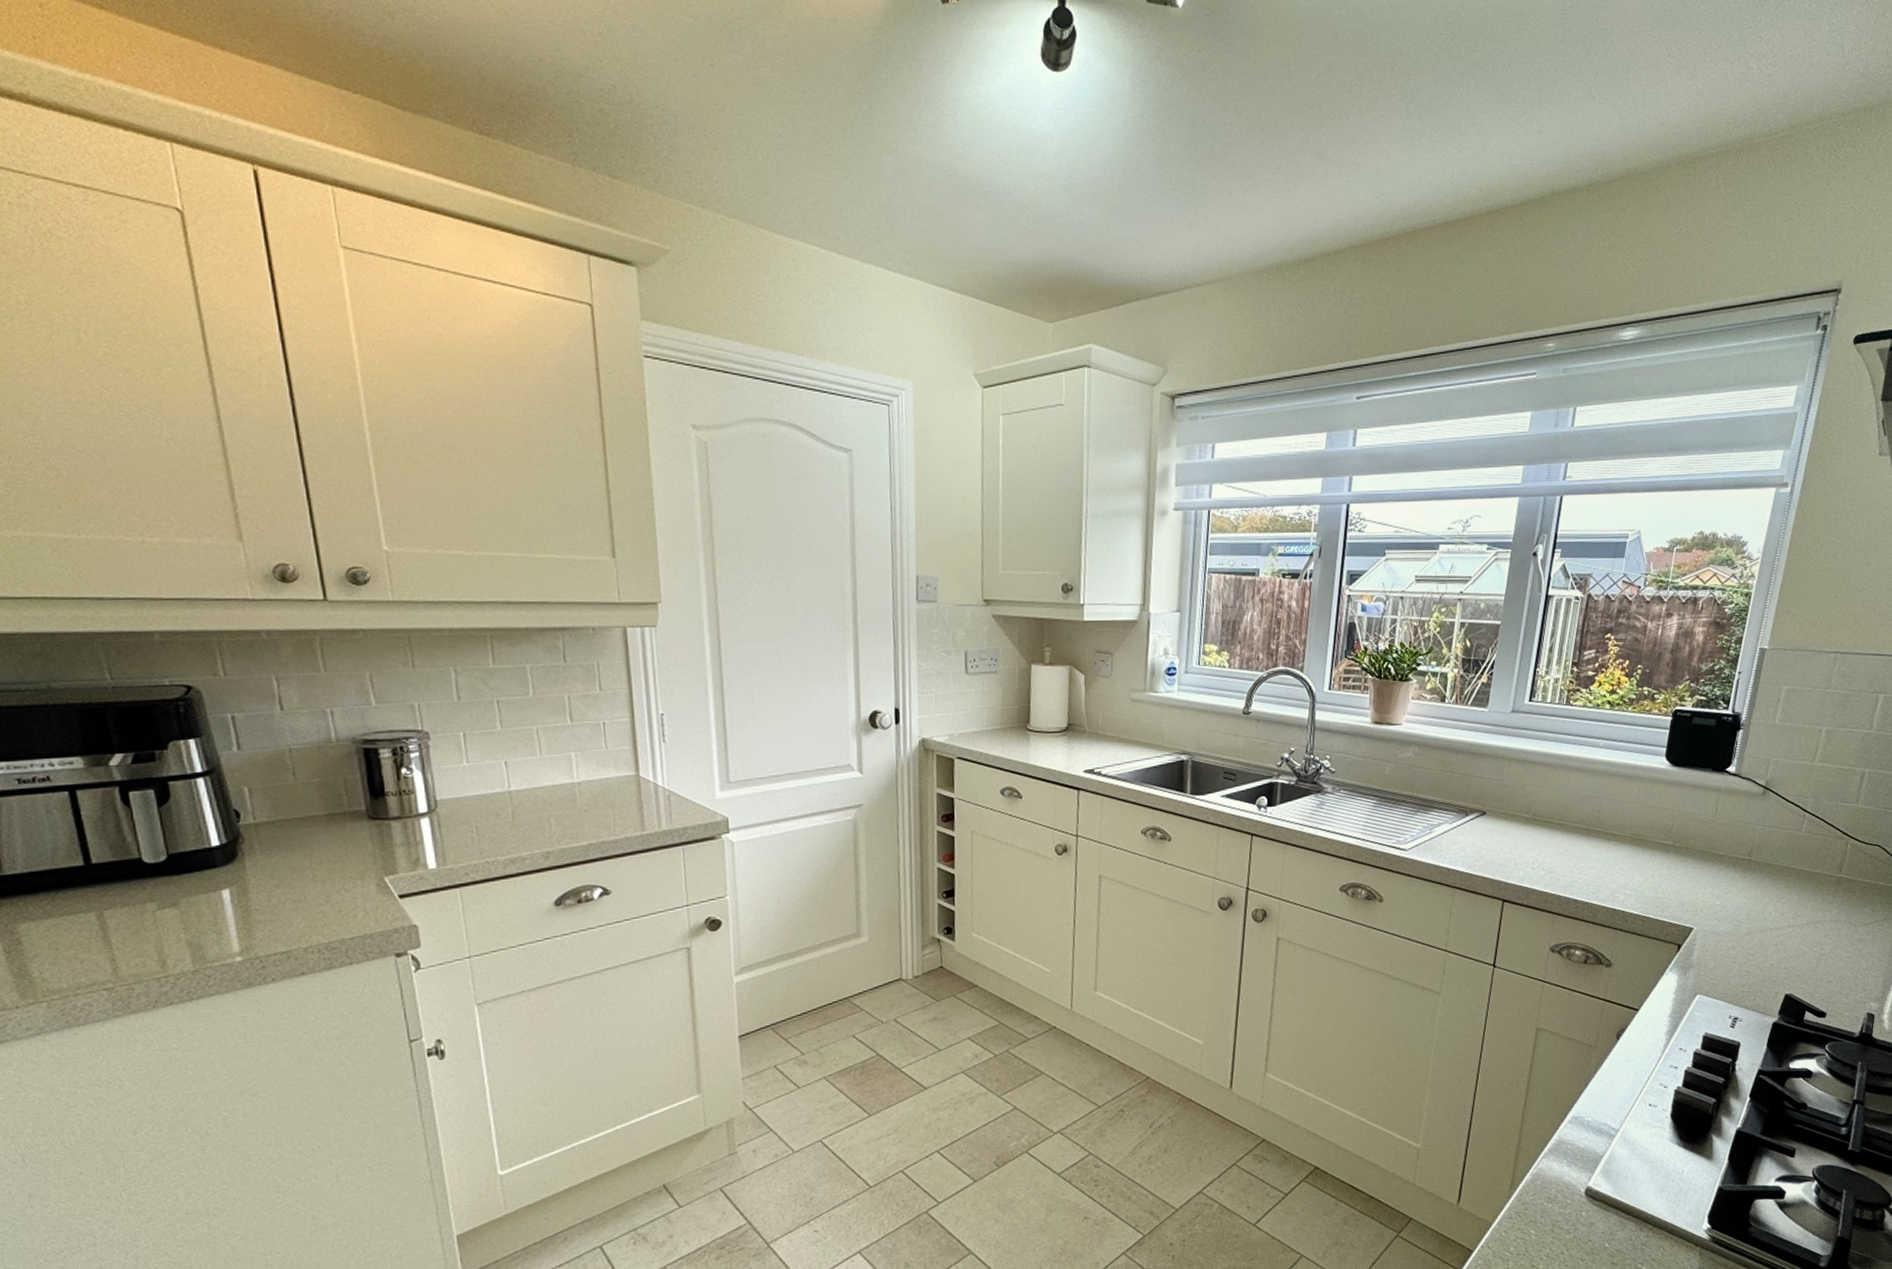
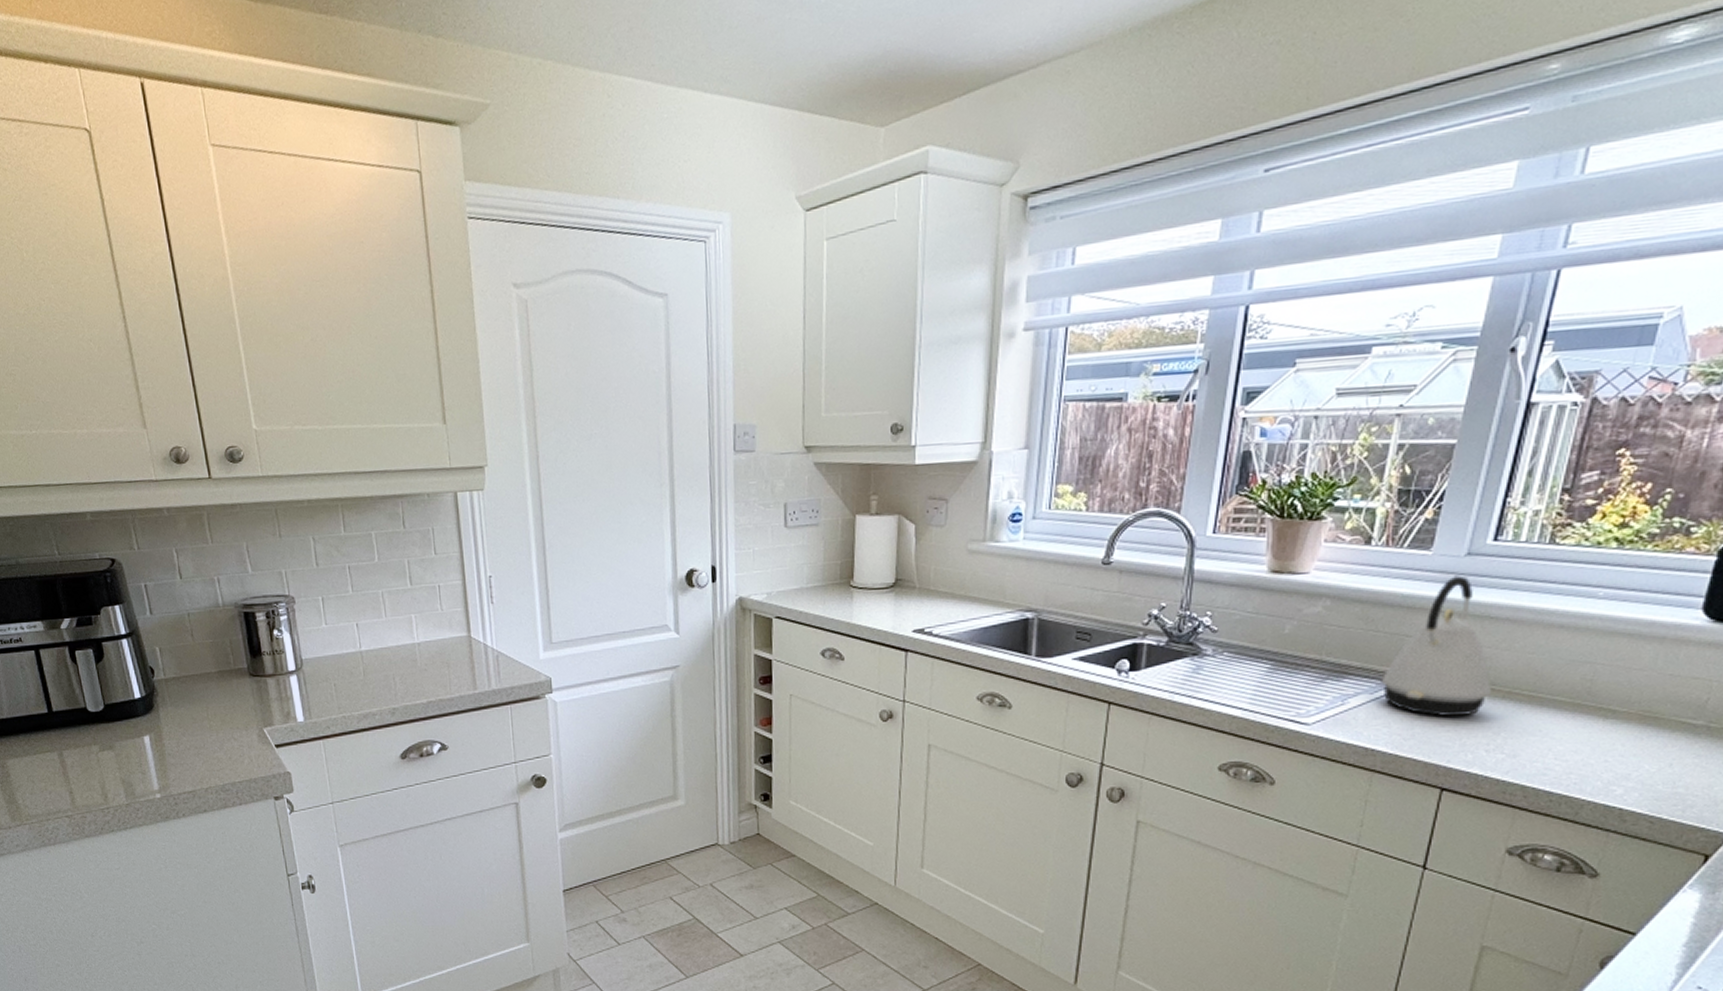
kettle: none [1458,728,1533,842] -> present [1382,575,1491,717]

